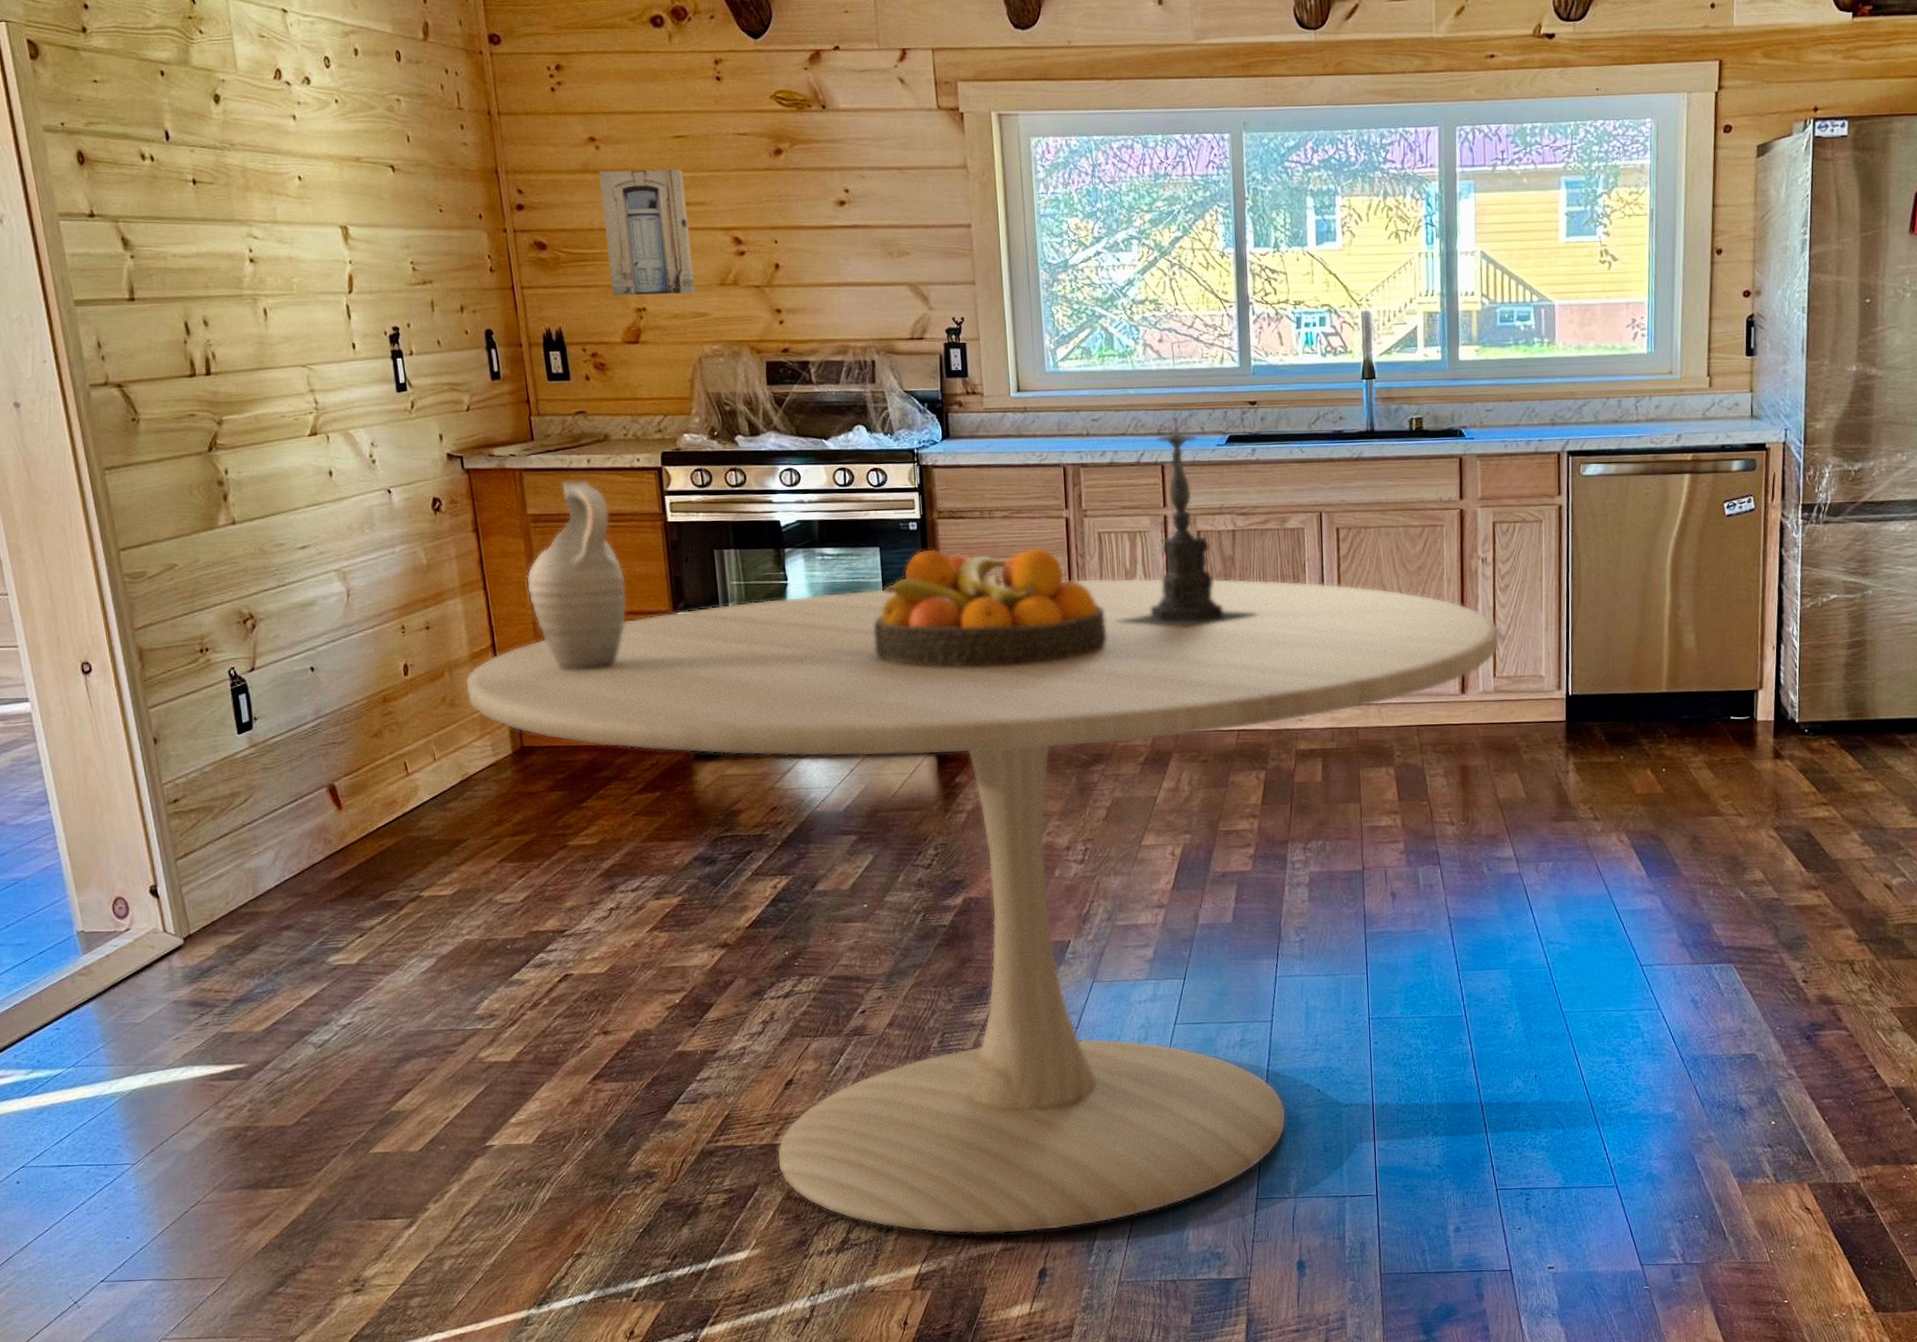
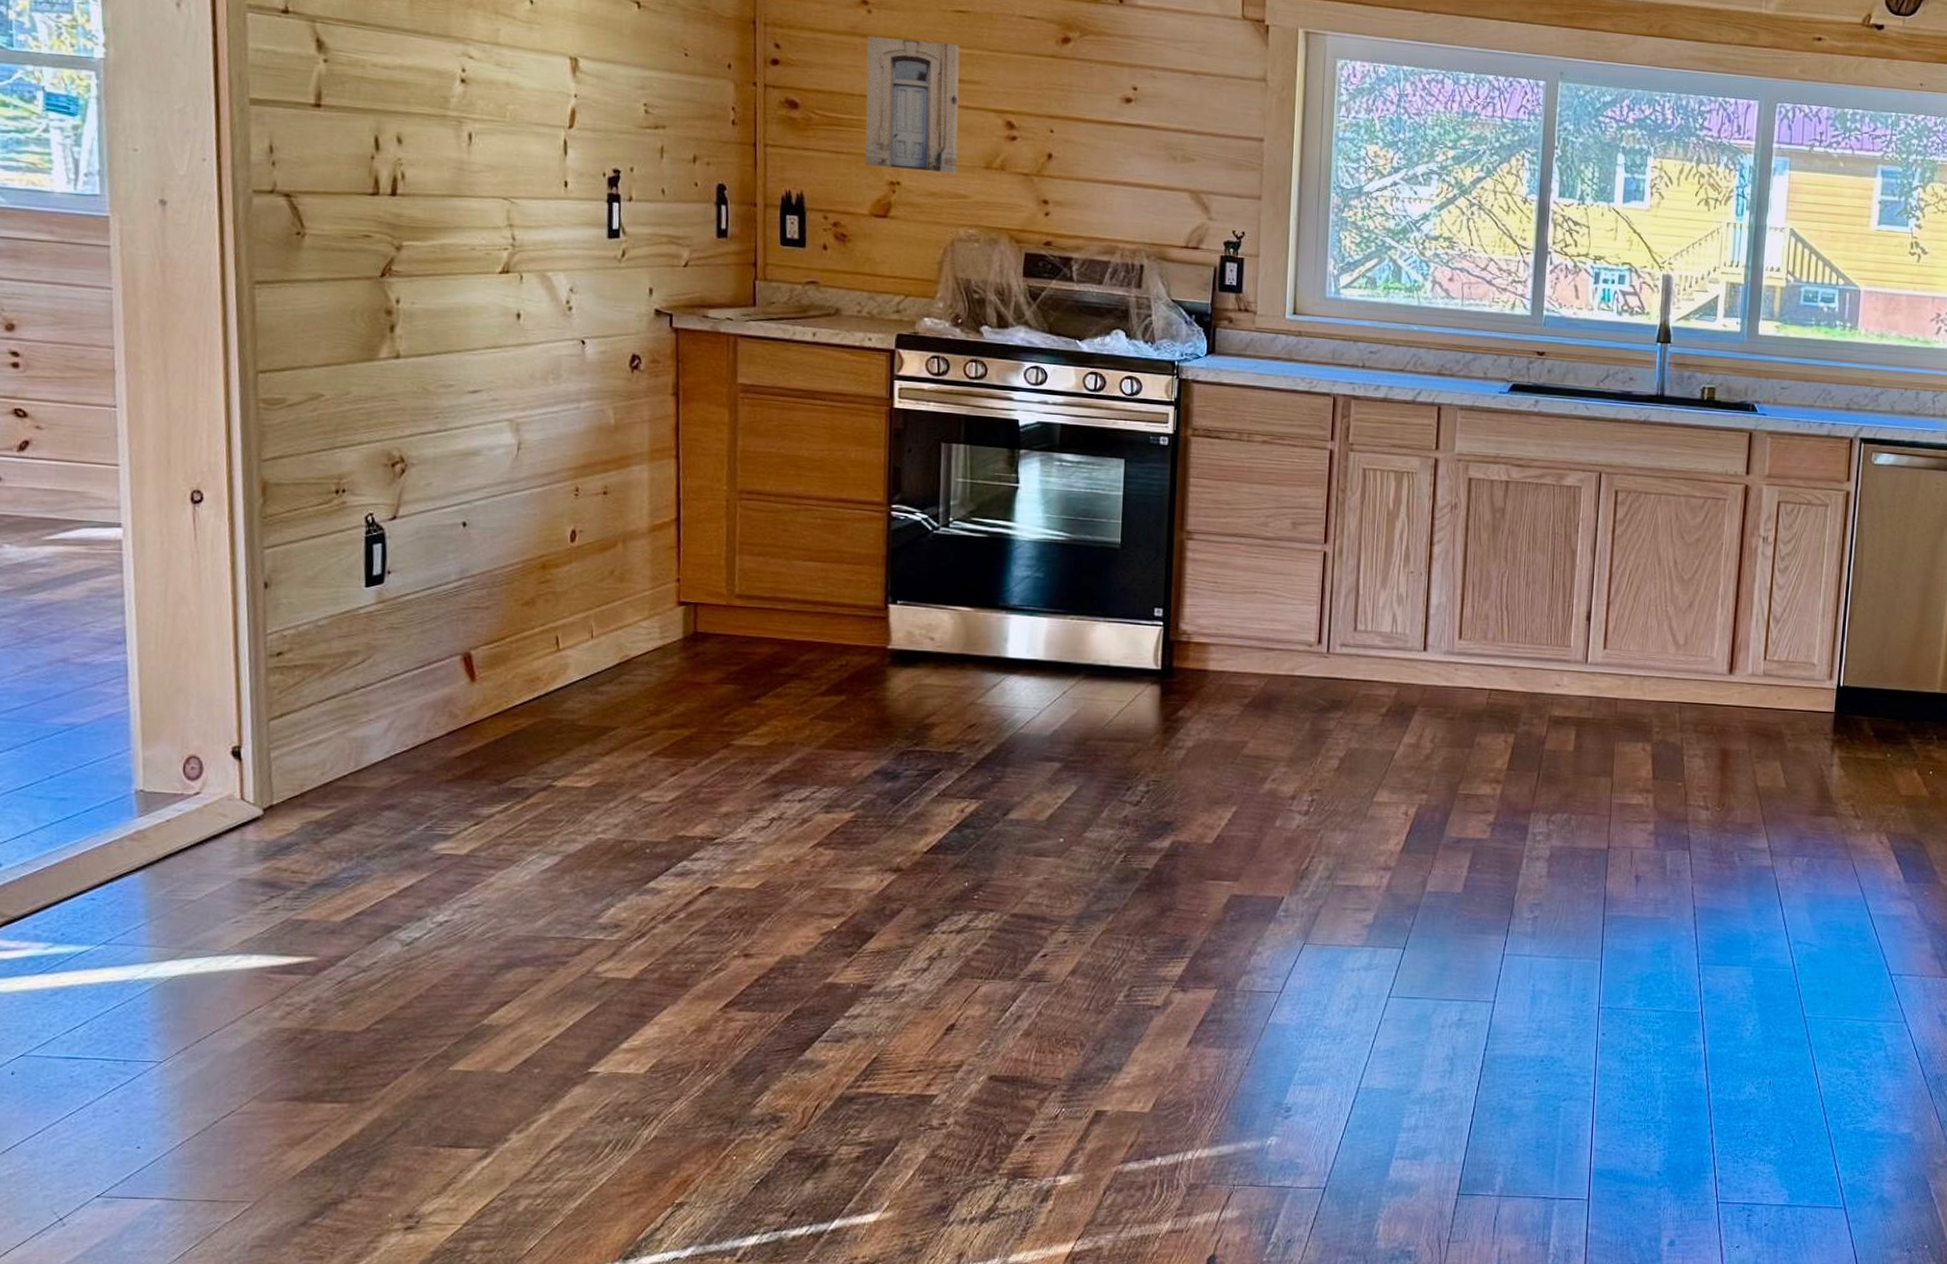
dining table: present [465,577,1500,1235] -> none [639,501,1775,1214]
pitcher: present [526,480,627,670] -> none [724,352,839,556]
fruit bowl: present [873,547,1107,667] -> none [1106,466,1361,598]
candle holder: present [1115,406,1259,628] -> none [1371,347,1525,577]

